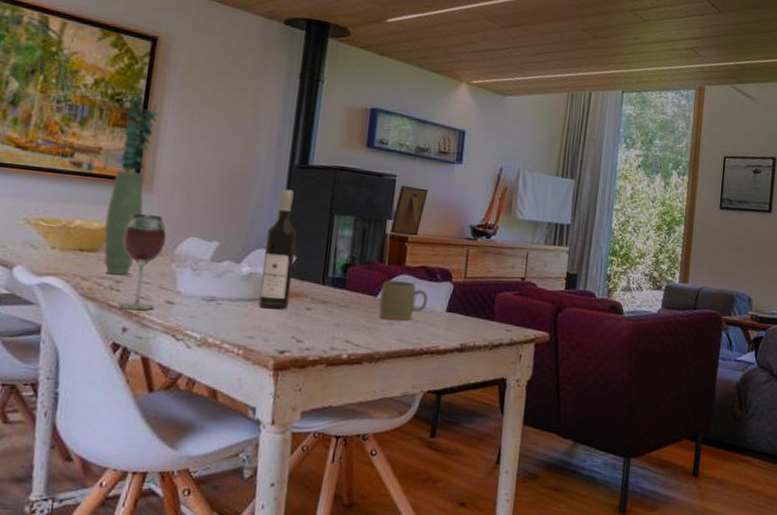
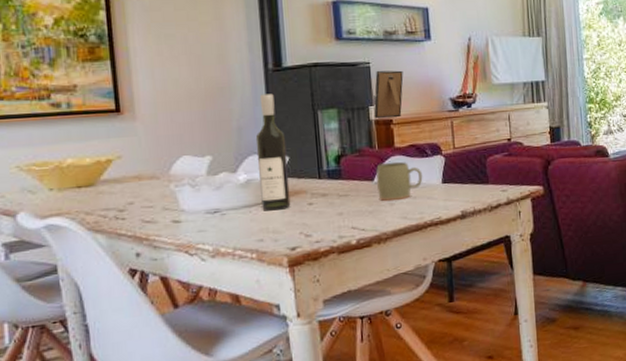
vase: present [103,99,159,276] -> none [91,32,133,205]
wineglass: present [118,213,166,311] -> none [117,140,162,236]

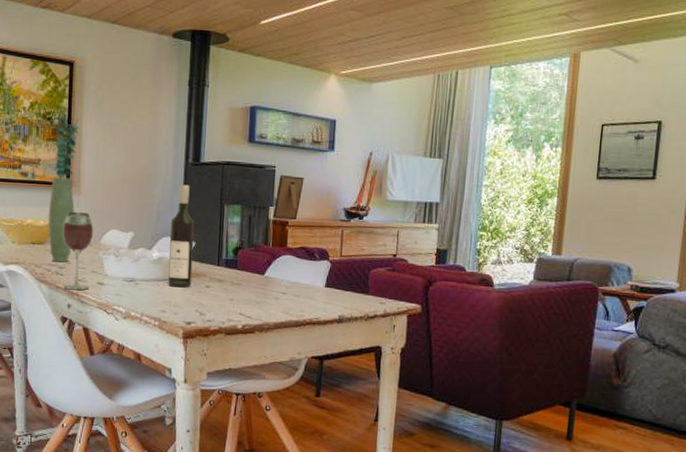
vase: none [91,32,133,205] -> present [48,117,80,263]
wineglass: none [117,140,162,236] -> present [62,211,93,291]
mug: present [375,161,423,201] -> none [265,259,309,296]

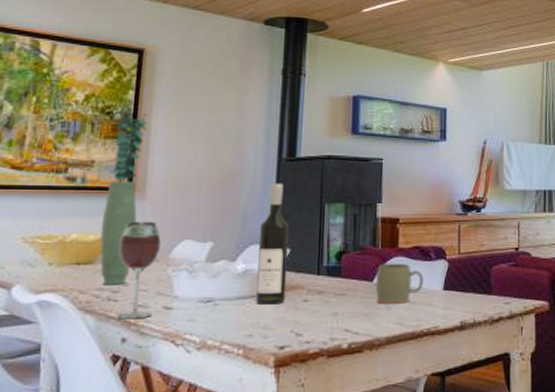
mug: none [265,259,309,296] -> present [375,263,424,304]
picture frame: present [272,174,304,220] -> none [381,167,415,217]

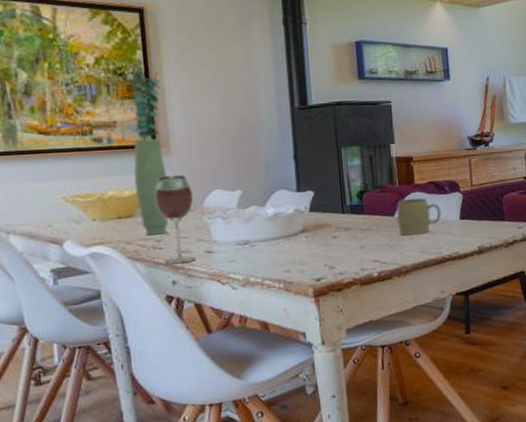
bottle: present [256,183,290,305] -> none [282,131,316,244]

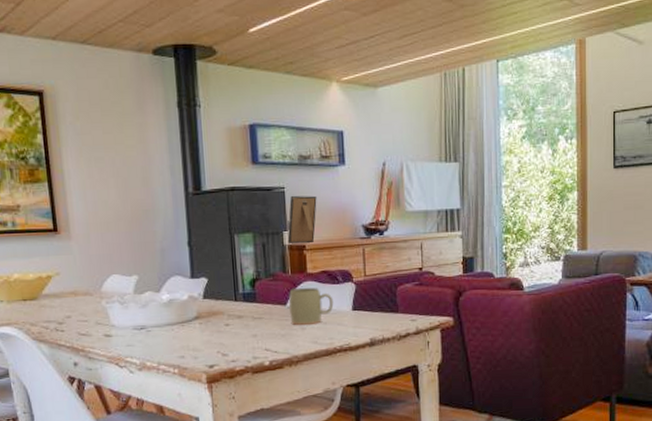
vase: present [129,71,169,236] -> none [31,155,70,318]
wineglass: present [154,174,196,265] -> none [55,259,96,347]
picture frame: none [394,109,423,157] -> present [287,195,317,244]

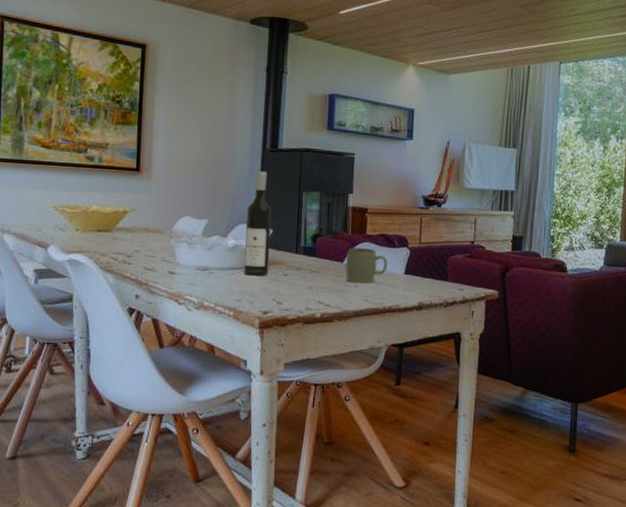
bottle: none [177,217,209,330] -> present [244,170,272,276]
picture frame: present [287,195,317,244] -> none [351,162,383,207]

